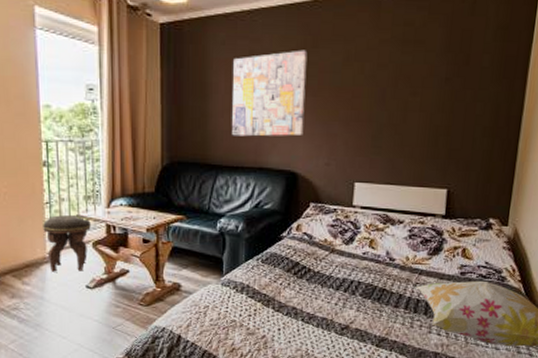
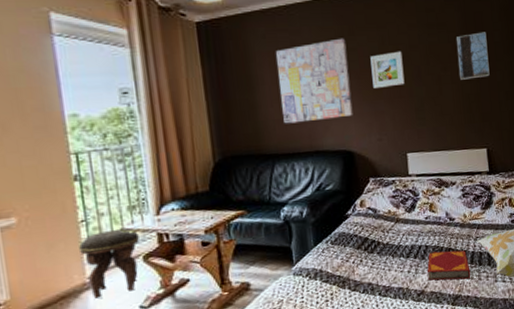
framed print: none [329,69,368,109] -> present [370,51,405,88]
hardback book: none [354,289,403,325] -> present [426,250,471,281]
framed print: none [431,54,474,109] -> present [457,32,490,80]

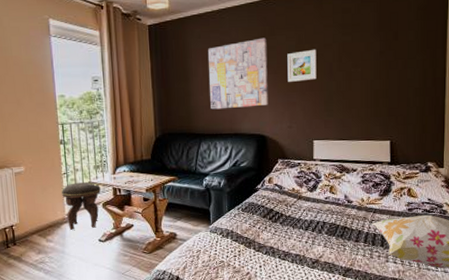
hardback book: present [426,250,471,281] -> none [322,228,363,256]
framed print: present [457,32,490,80] -> none [370,31,401,76]

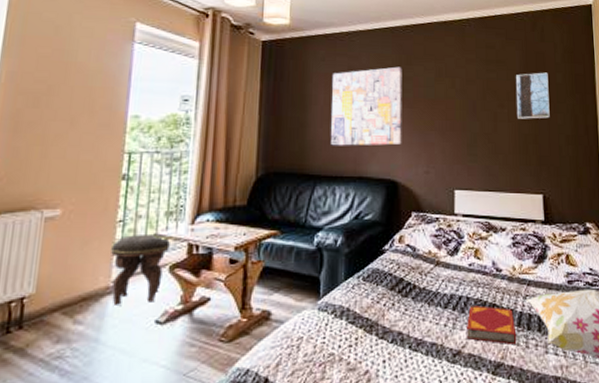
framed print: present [287,49,317,82] -> none [425,84,458,119]
hardback book: none [322,228,363,256] -> present [465,305,517,345]
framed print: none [370,31,401,76] -> present [516,72,550,119]

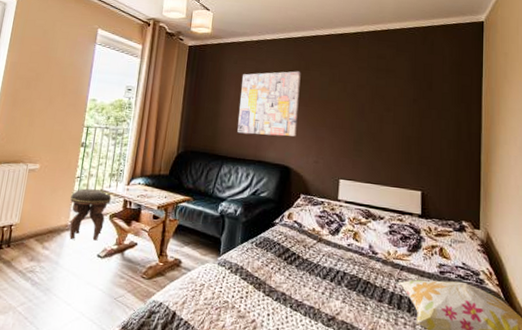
hardback book: present [465,305,517,345] -> none [340,280,387,321]
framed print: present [516,72,550,119] -> none [402,82,435,124]

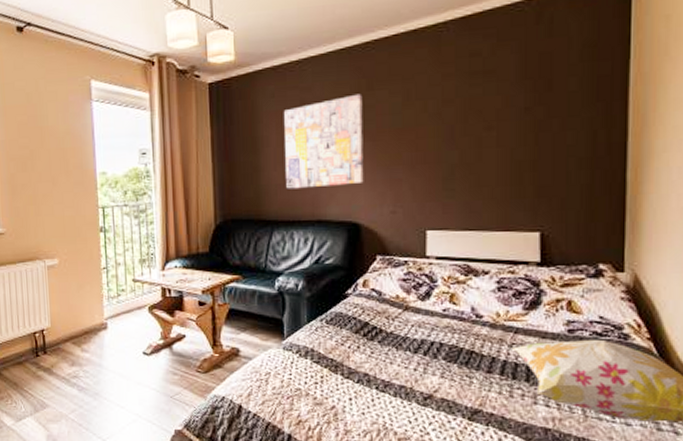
footstool: present [69,188,111,241] -> none [100,279,146,338]

